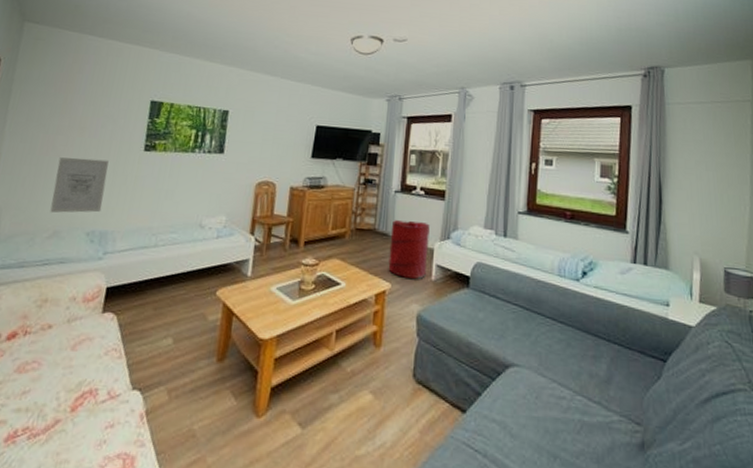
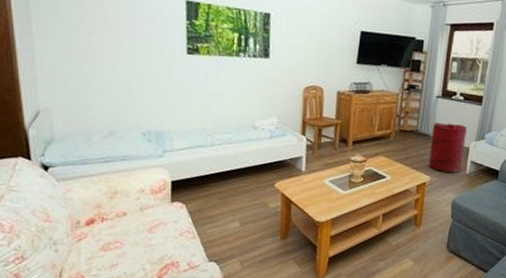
wall art: present [50,157,109,213] -> none [99,59,154,115]

